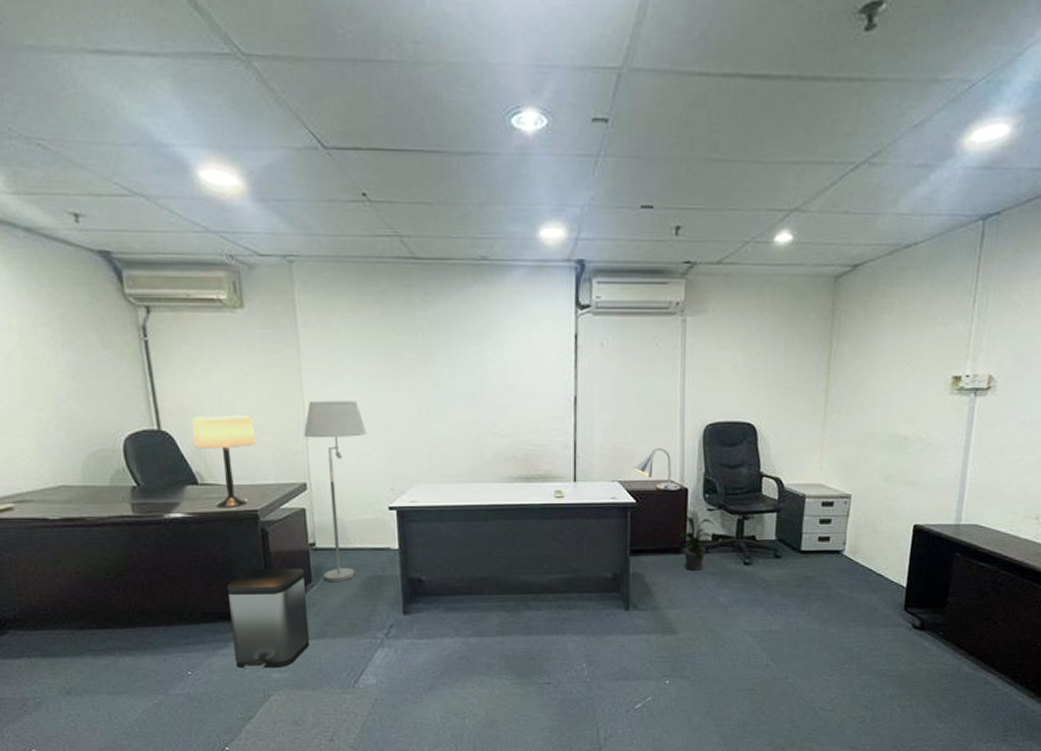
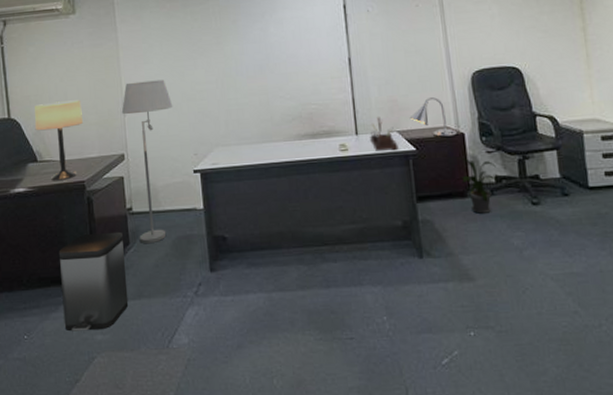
desk organizer: none [589,464,618,500] -> present [370,117,399,151]

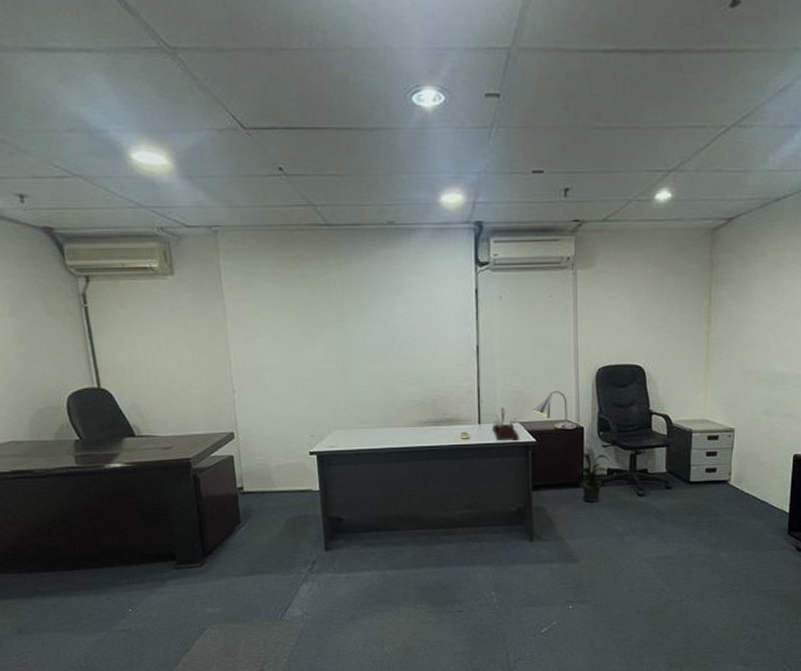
table lamp: present [34,100,83,181] -> none [129,372,186,457]
pedal bin: present [58,231,129,332] -> none [163,510,240,605]
floor lamp: present [121,79,173,244] -> none [230,356,288,523]

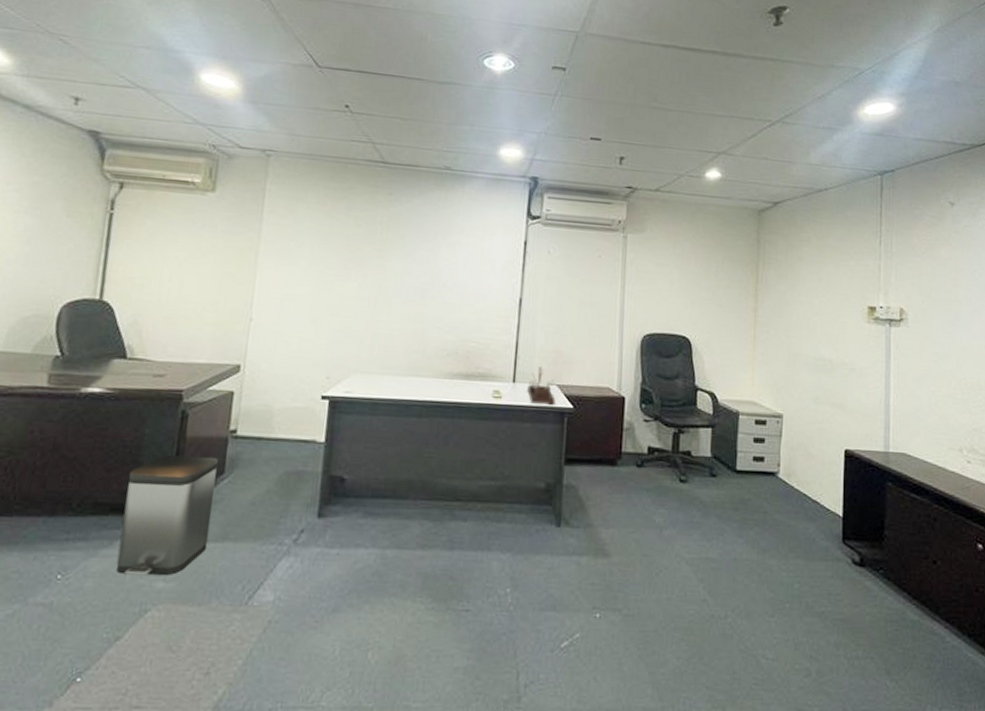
pedal bin: none [163,510,240,605] -> present [116,454,218,576]
table lamp: present [532,390,578,431] -> none [572,353,619,400]
house plant: present [569,450,609,503] -> none [606,422,651,485]

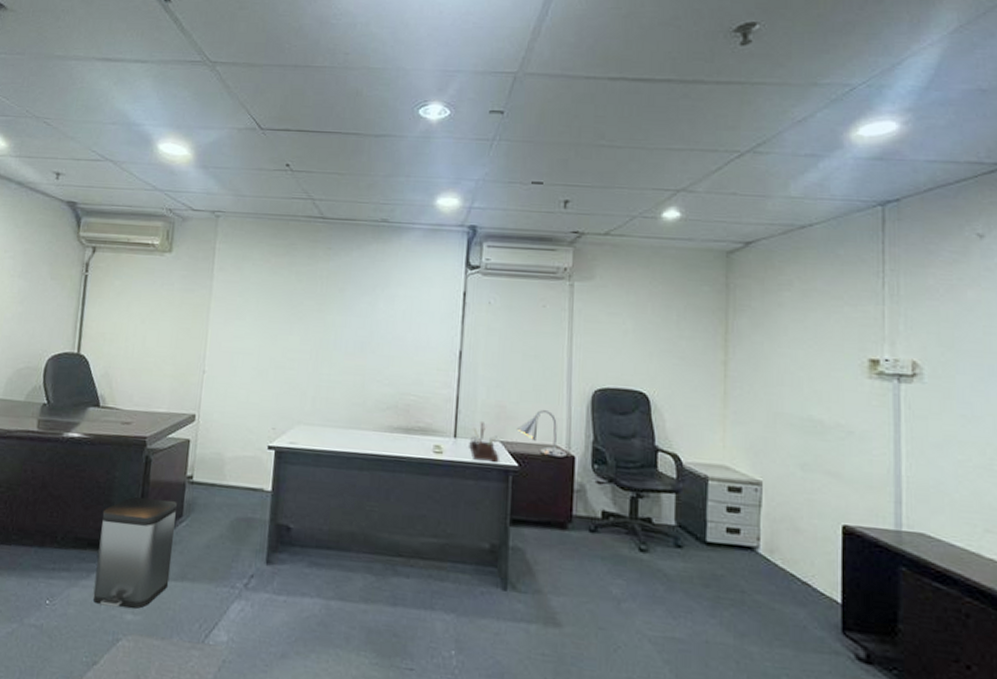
table lamp: none [572,353,619,400] -> present [516,409,568,459]

